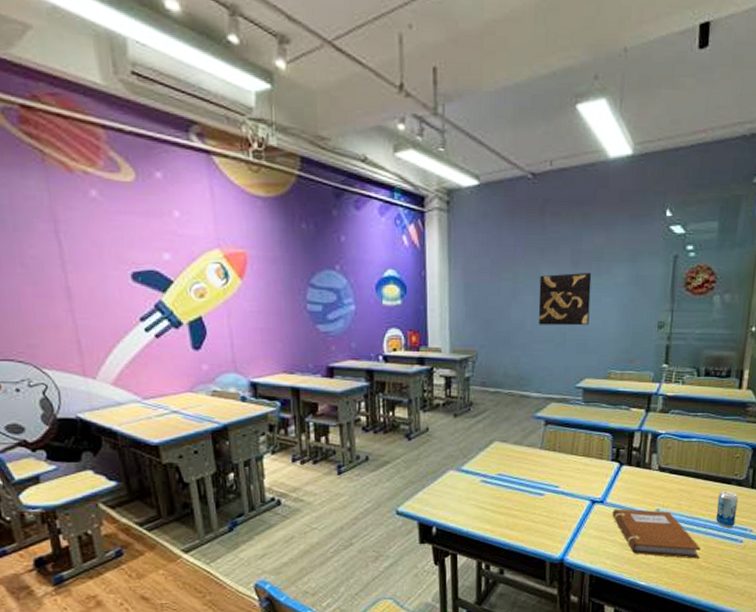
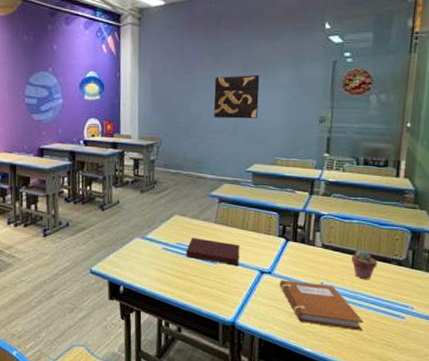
notebook: none [507,467,569,496] -> present [185,238,240,266]
potted succulent: none [689,470,717,504] -> present [351,249,378,280]
beverage can: present [715,490,738,528] -> none [377,268,399,304]

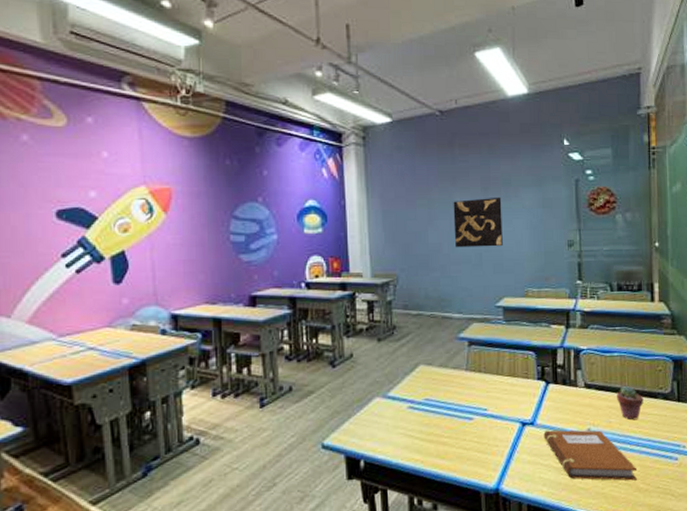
notebook: present [185,238,240,266] -> none [435,390,497,420]

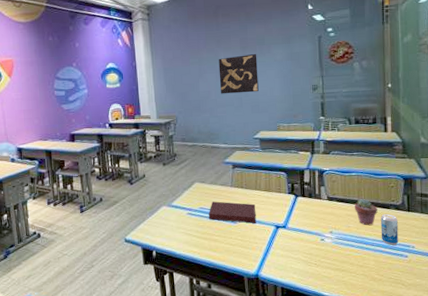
notebook: none [435,390,497,420] -> present [208,201,257,223]
notebook: present [543,430,637,481] -> none [293,232,372,272]
beverage can: none [646,404,668,445] -> present [380,213,399,245]

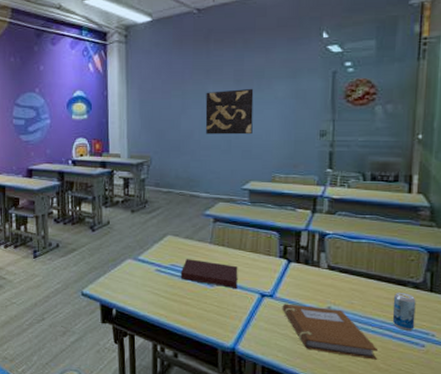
notebook: none [293,232,372,272] -> present [282,303,377,360]
potted succulent: present [355,198,378,226] -> none [361,271,391,305]

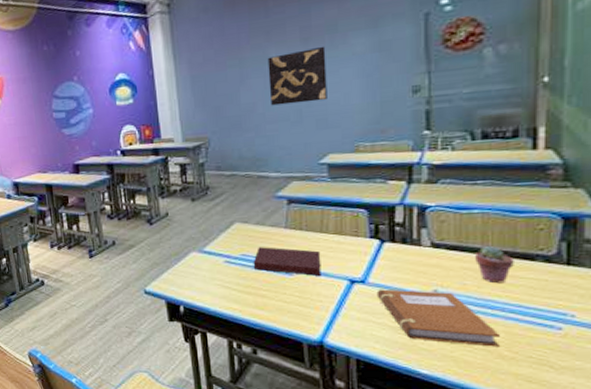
potted succulent: none [361,271,391,305] -> present [475,245,514,284]
beverage can: present [392,292,416,331] -> none [517,267,548,312]

